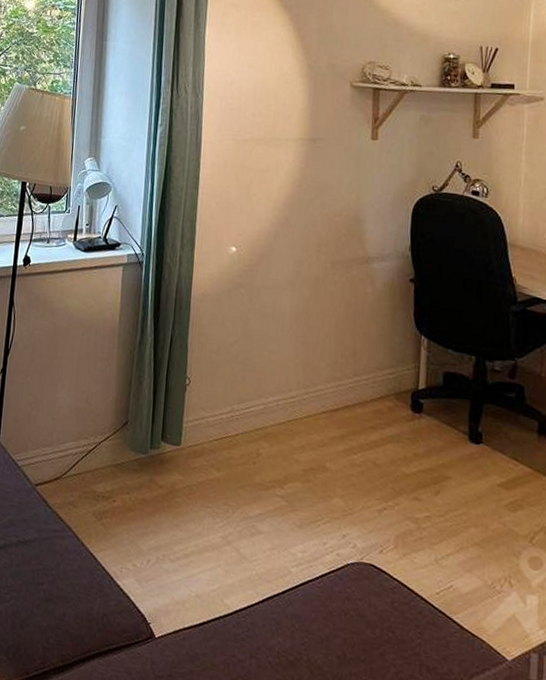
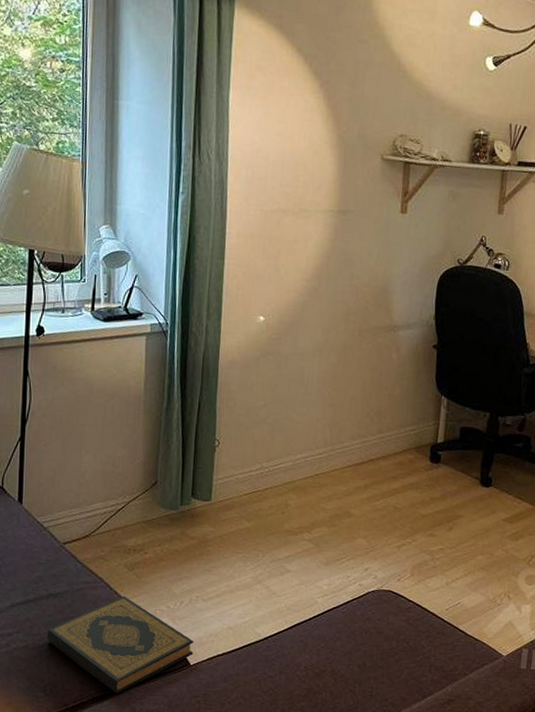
hardback book: none [13,548,160,665] -> present [46,595,194,694]

